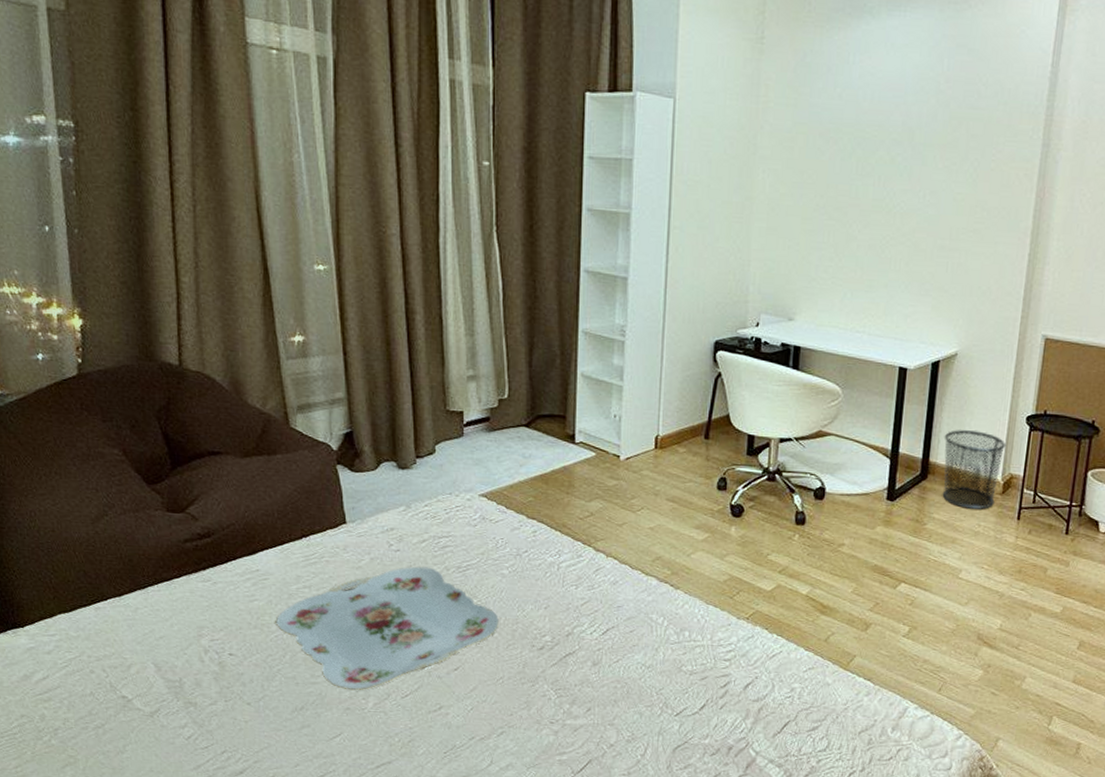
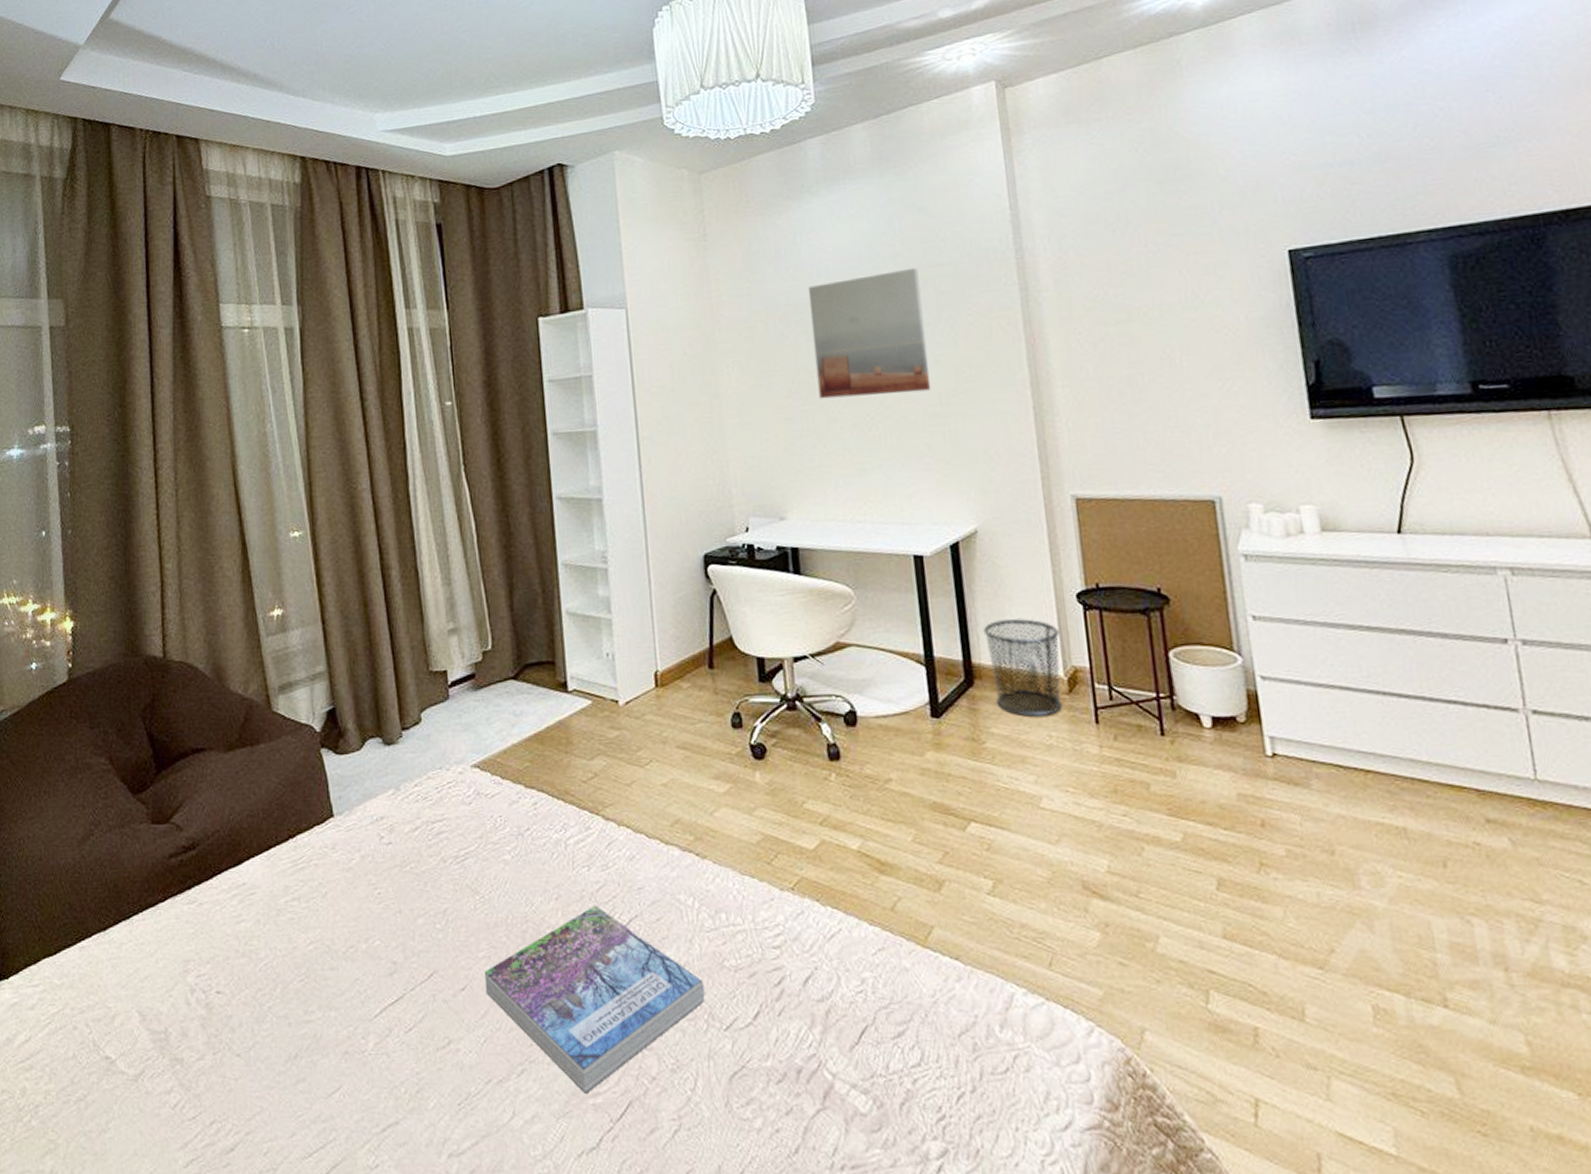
serving tray: present [276,566,499,691] -> none [265,860,506,1028]
book: none [475,616,663,752] -> present [484,905,705,1093]
wall art: none [843,106,956,225] -> present [807,267,931,399]

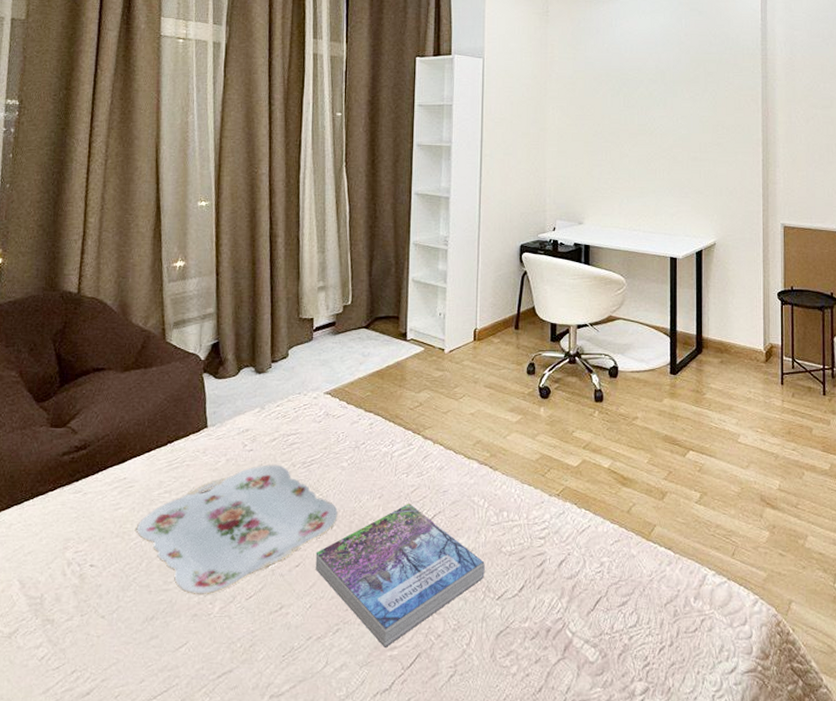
serving tray: none [265,860,506,1028] -> present [137,464,338,595]
wall art: present [807,267,931,399] -> none [616,53,695,141]
waste bin: present [983,617,1063,717] -> none [712,307,764,377]

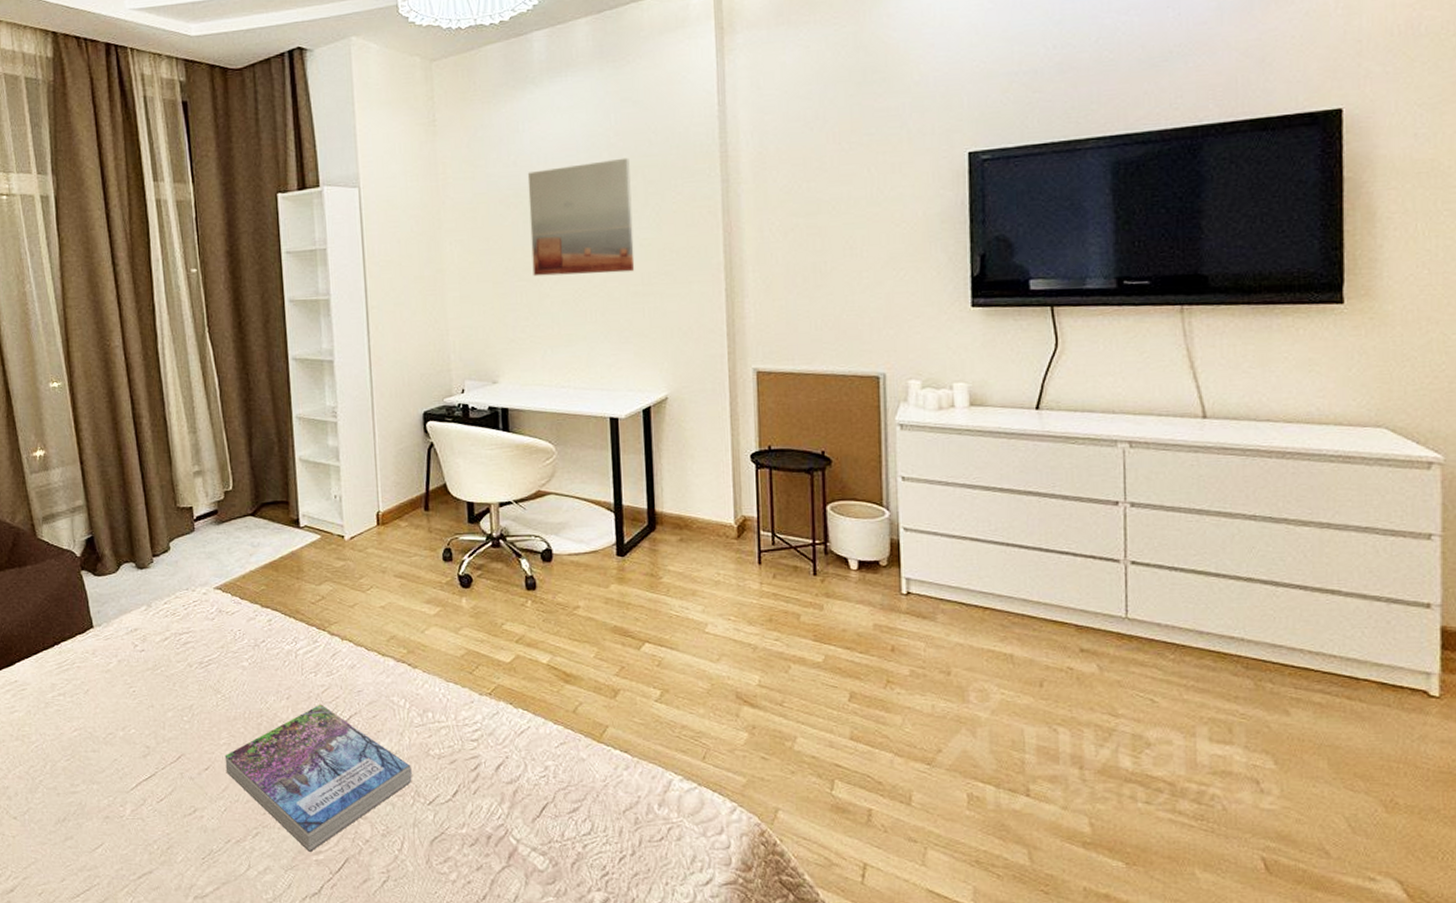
serving tray: present [137,464,338,595] -> none [36,665,244,798]
wall art: none [616,53,695,141] -> present [527,157,635,277]

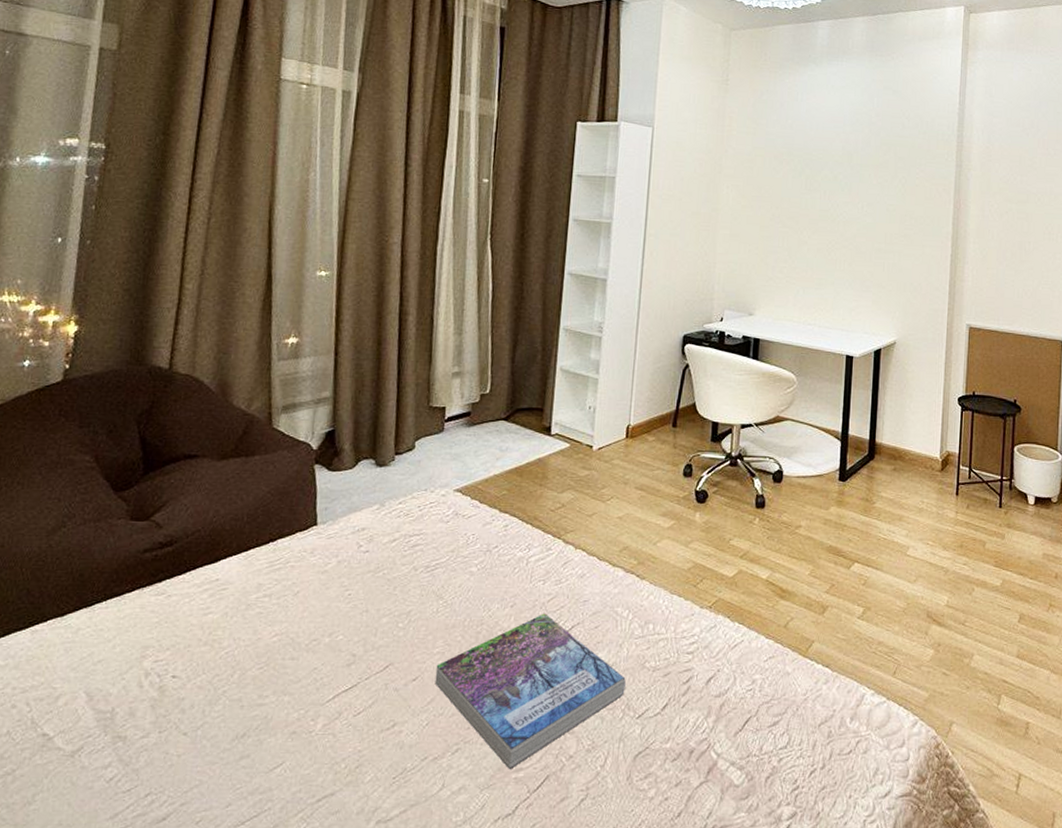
wall art: present [527,157,635,277] -> none [795,135,885,231]

